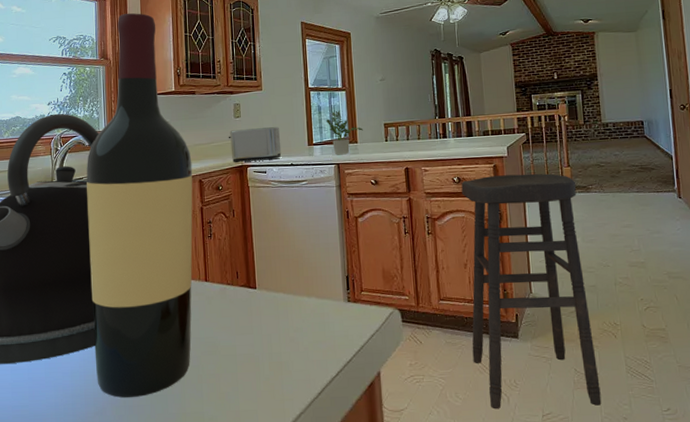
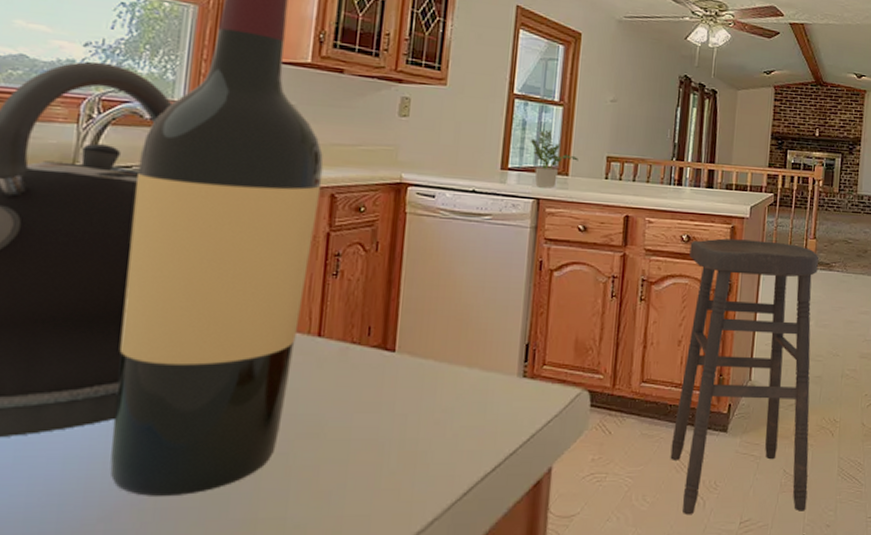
toaster: present [228,127,282,163] -> none [385,132,463,181]

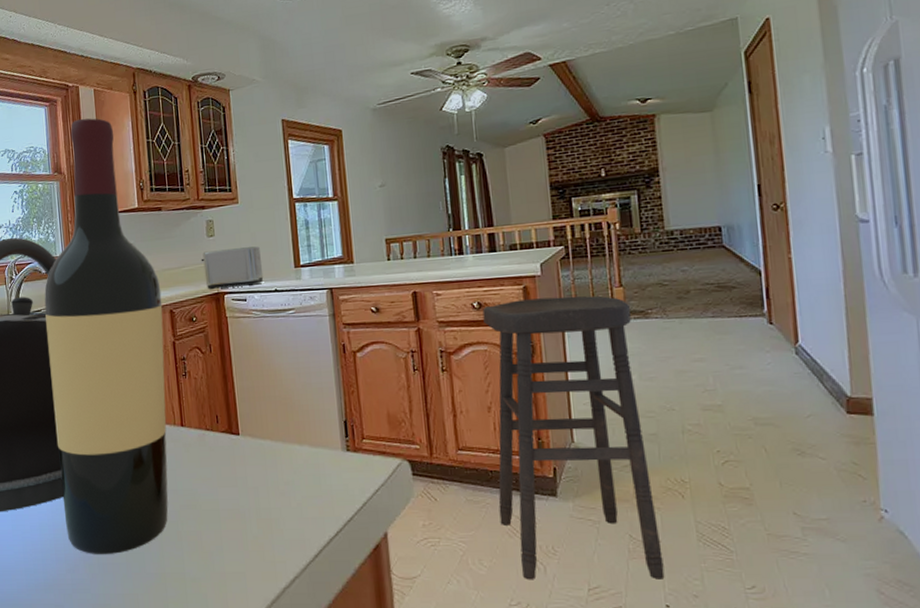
toaster: none [385,132,463,181] -> present [201,246,264,290]
potted plant: present [531,130,579,189] -> none [315,224,360,279]

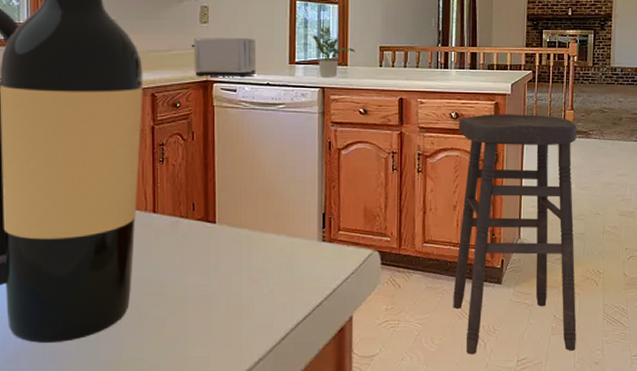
potted plant: none [315,224,360,279] -> present [313,26,355,78]

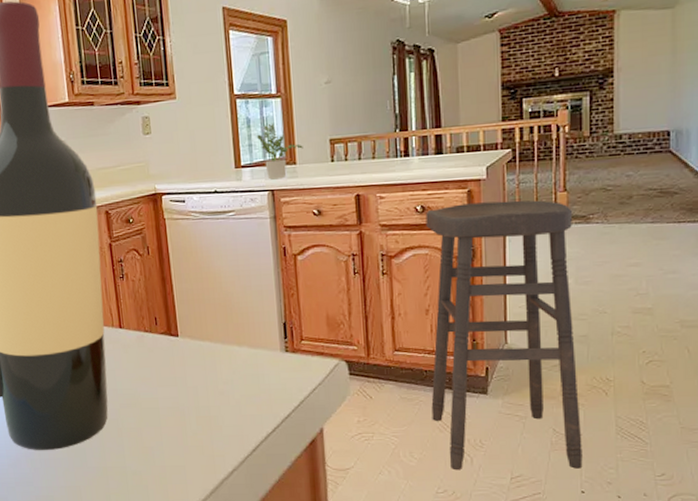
toaster: present [191,37,257,77] -> none [137,145,203,191]

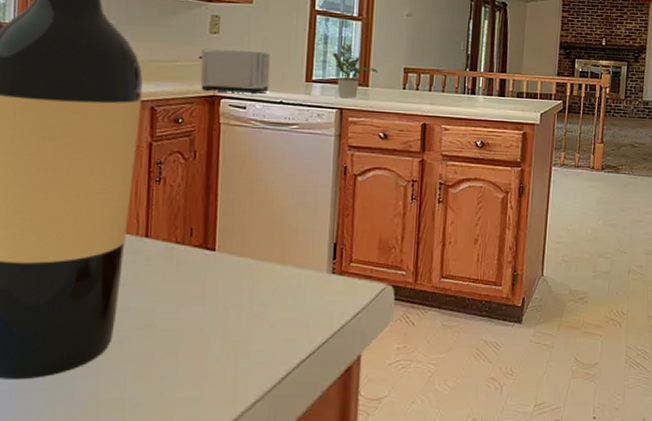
toaster: none [137,145,203,191] -> present [198,48,271,94]
stool: present [425,200,583,469] -> none [469,144,606,397]

